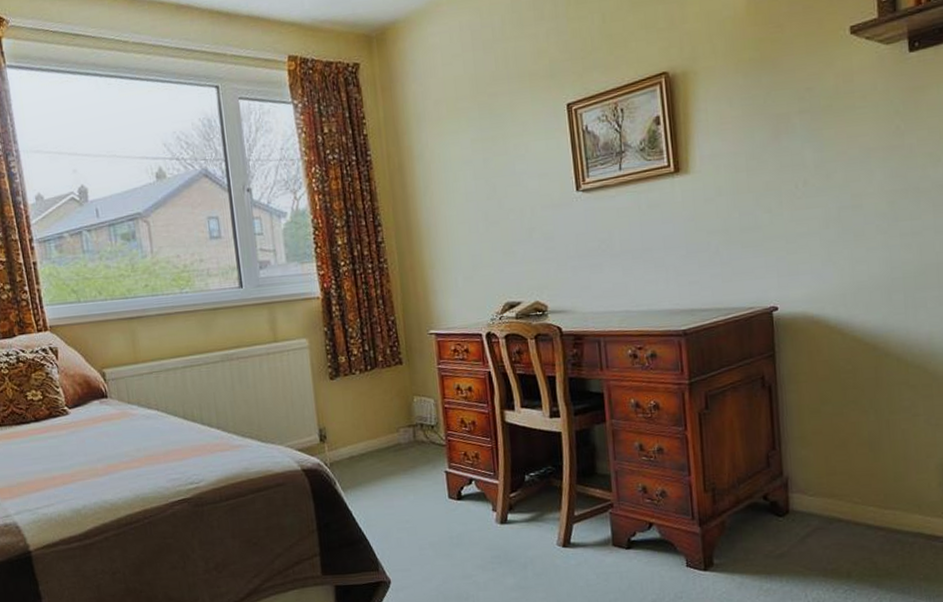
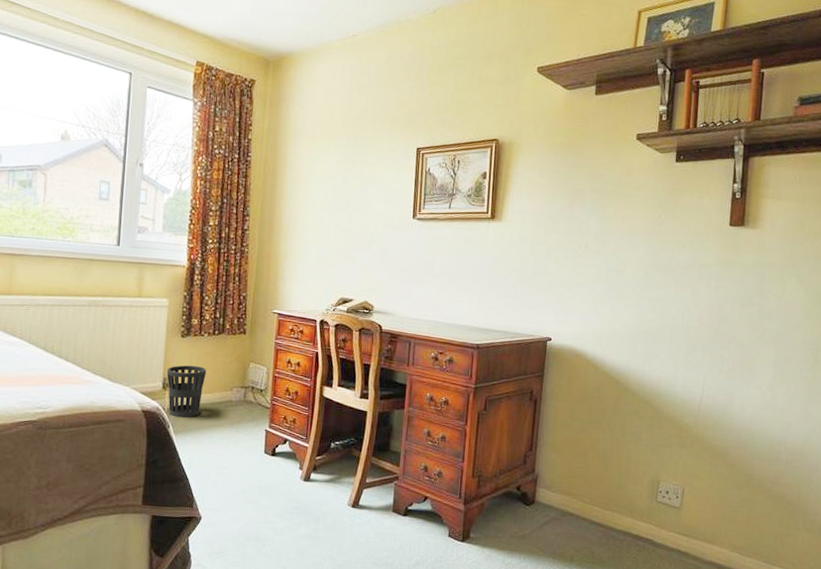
wastebasket: none [321,409,367,472] -> present [166,365,206,418]

